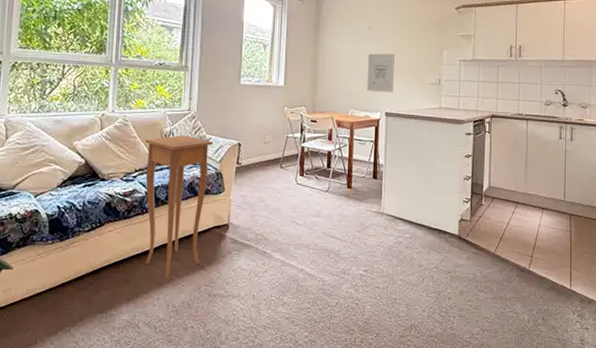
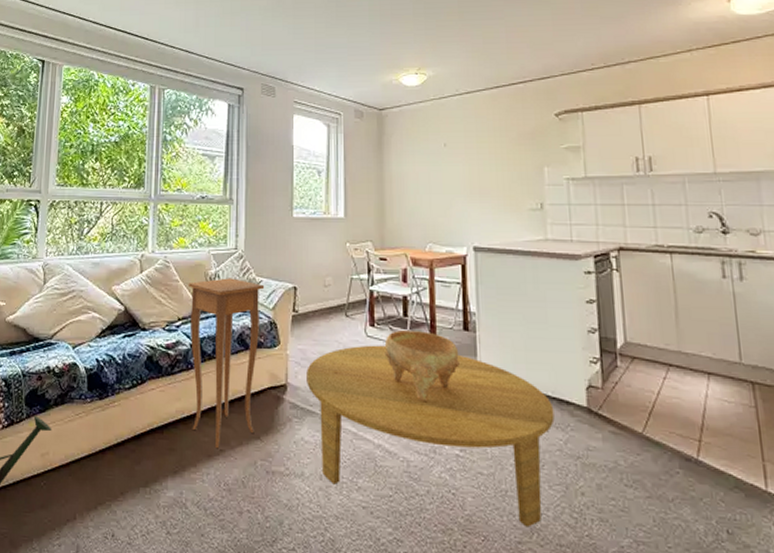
coffee table: none [245,191,435,325] -> present [306,345,555,528]
decorative bowl: none [310,178,368,235] -> present [384,329,460,402]
wall art: present [367,53,394,93] -> none [445,175,482,222]

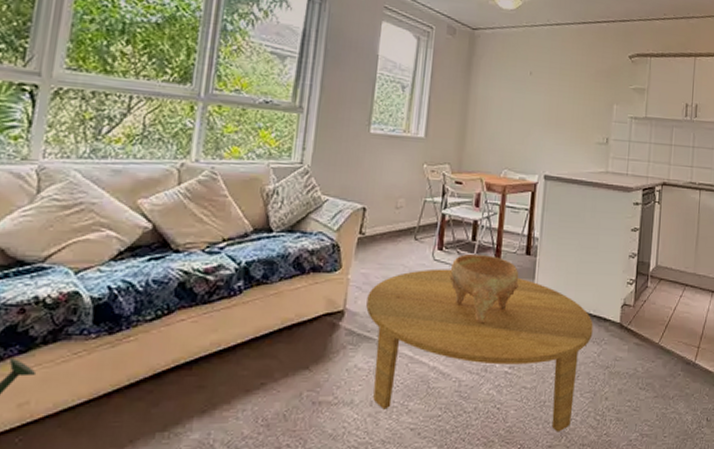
side table: present [188,278,265,449] -> none [228,195,331,383]

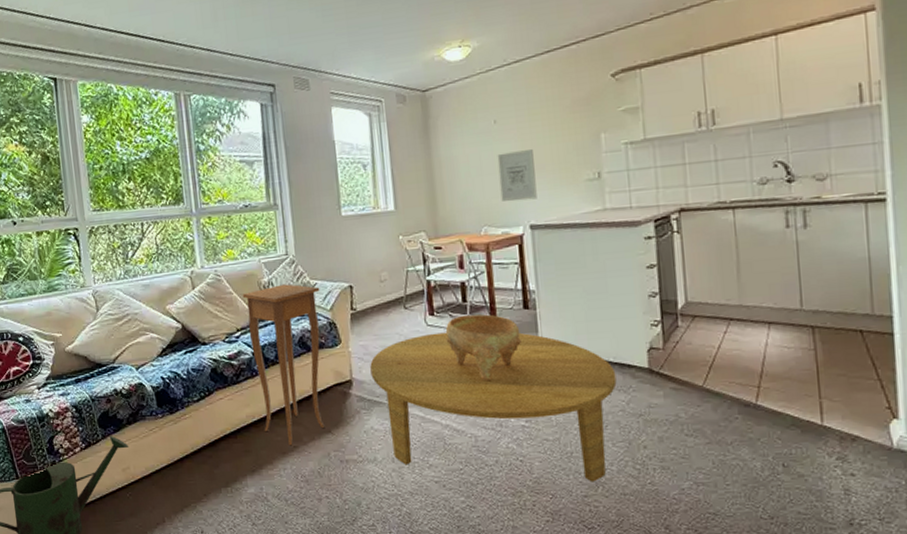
side table: none [228,195,331,383] -> present [242,284,325,446]
wall art: none [524,103,558,152] -> present [497,149,537,202]

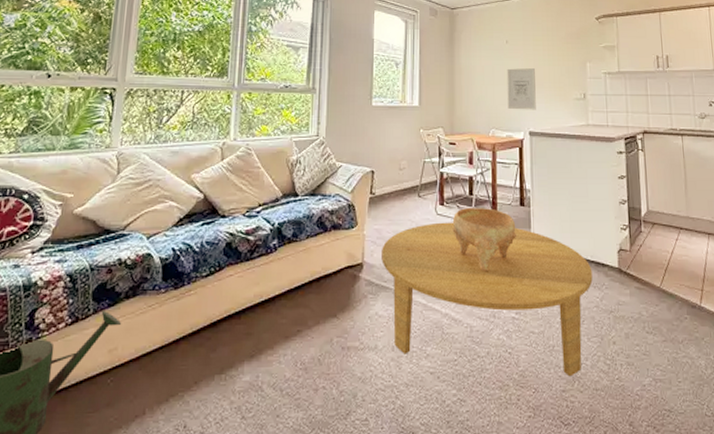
side table: present [242,284,325,446] -> none [269,164,344,330]

